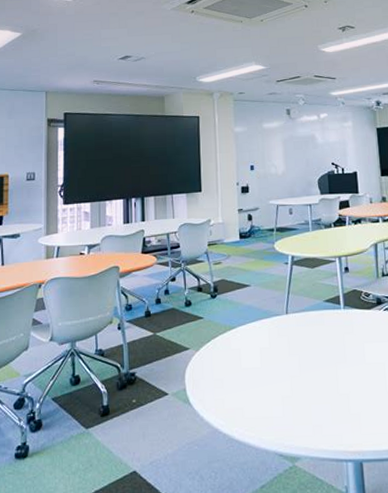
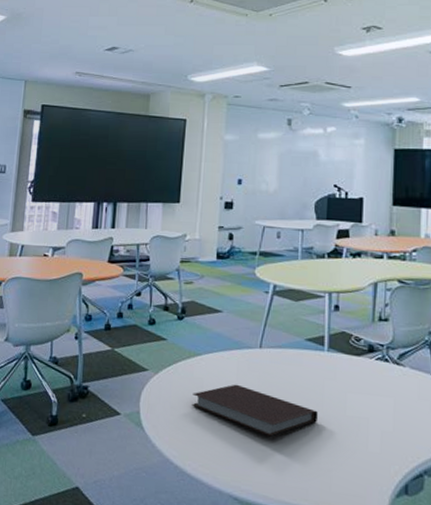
notebook: none [232,350,343,394] -> present [192,384,318,438]

